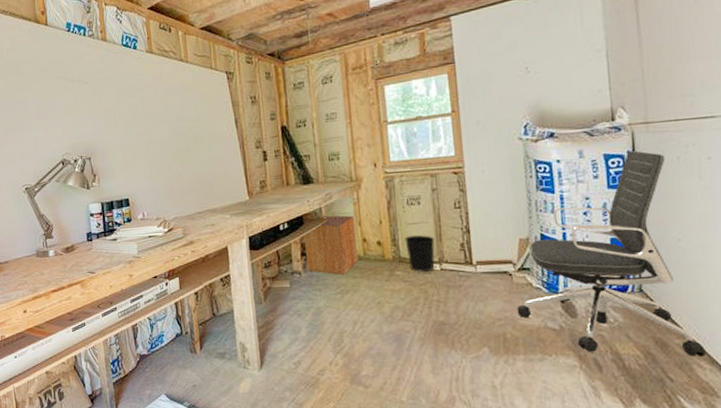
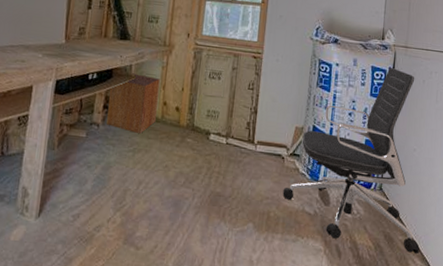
wastebasket: present [405,235,435,272] -> none [200,107,227,144]

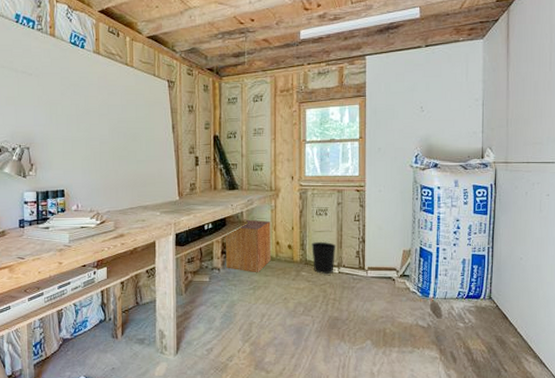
wastebasket: none [200,107,227,144] -> present [312,242,337,274]
office chair: present [282,68,420,255] -> none [396,184,532,353]

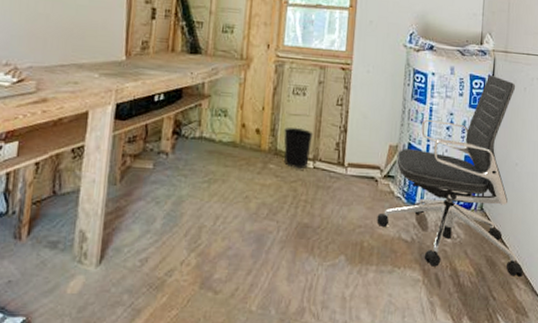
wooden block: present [225,219,271,273] -> none [177,92,237,162]
office chair: none [396,184,532,353] -> present [377,75,523,278]

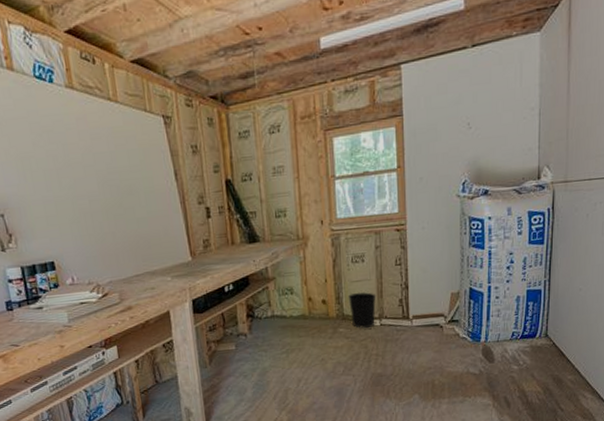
office chair: present [377,75,523,278] -> none [445,208,590,392]

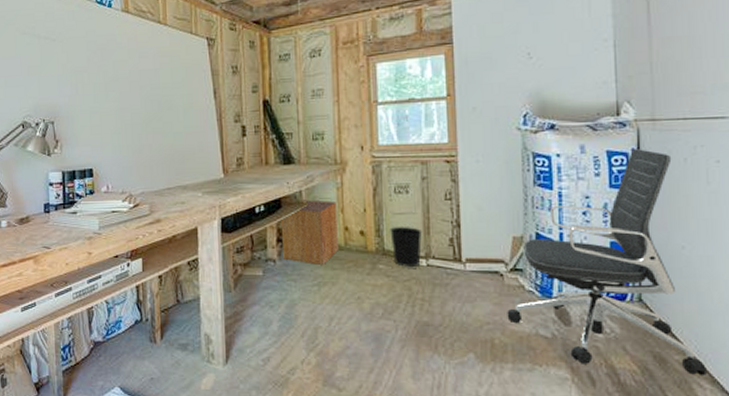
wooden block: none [249,274,303,335] -> present [280,200,338,266]
office chair: none [445,208,590,392] -> present [507,149,707,376]

